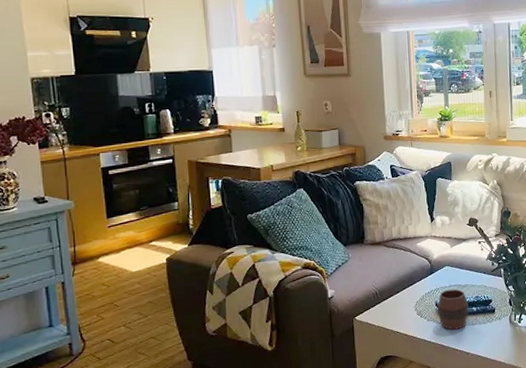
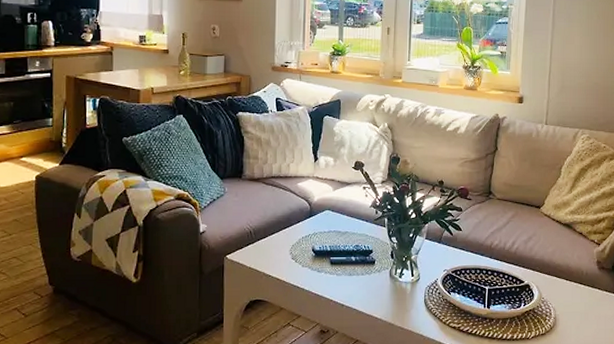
cup: present [437,289,469,330] -> none [313,235,347,279]

